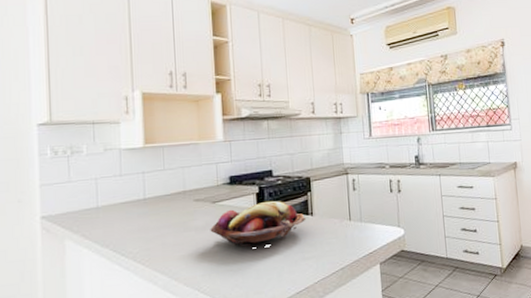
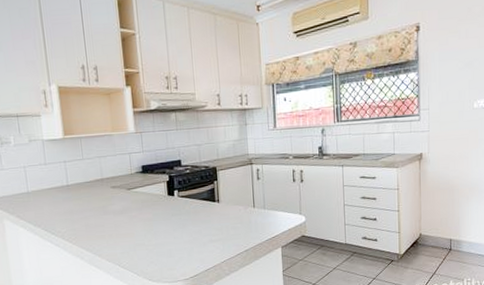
fruit basket: present [210,200,307,247] -> none [126,188,213,229]

